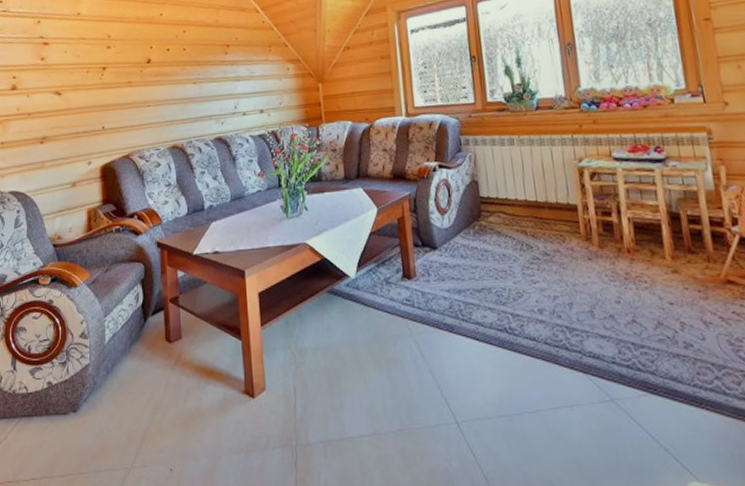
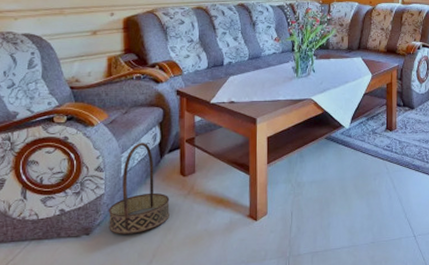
basket: none [94,304,157,412] -> present [108,143,170,234]

